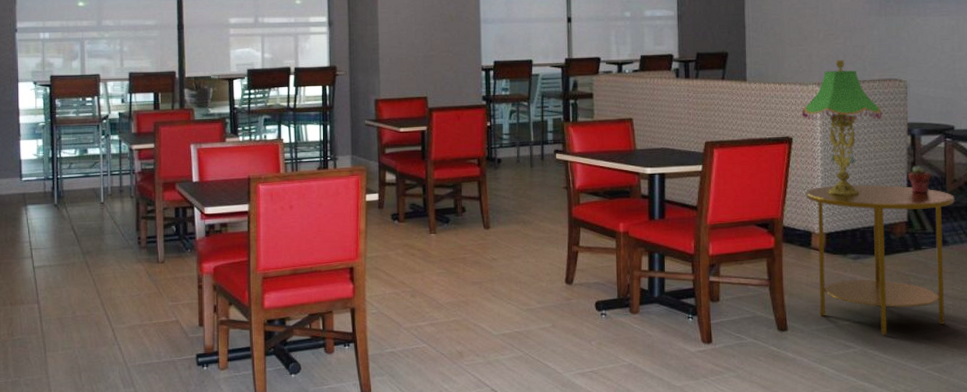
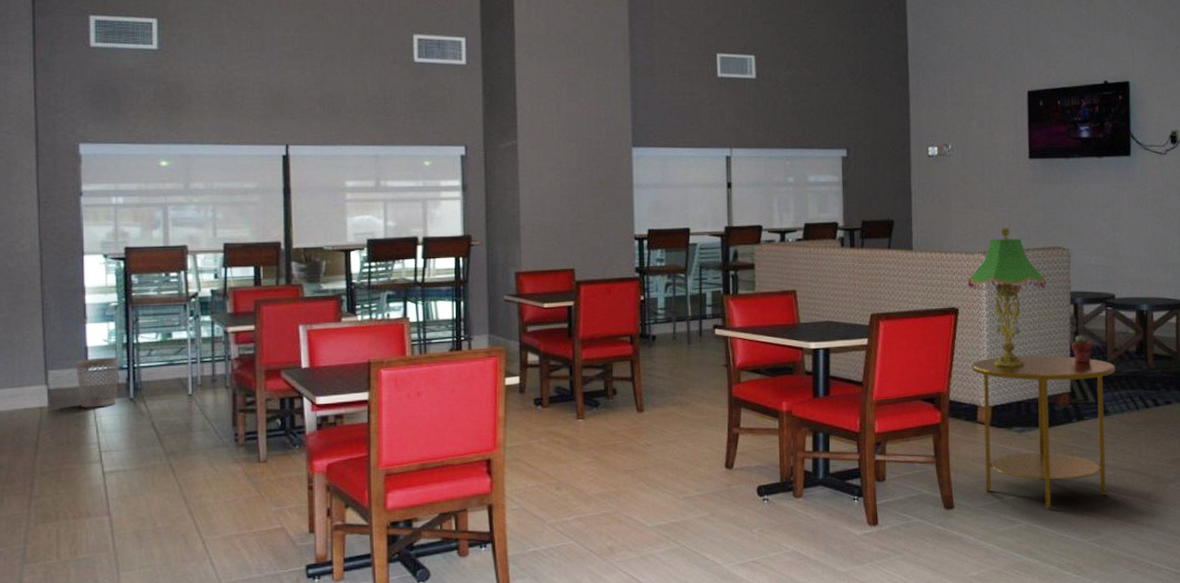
wastebasket: none [12,169,46,212] -> present [75,357,120,408]

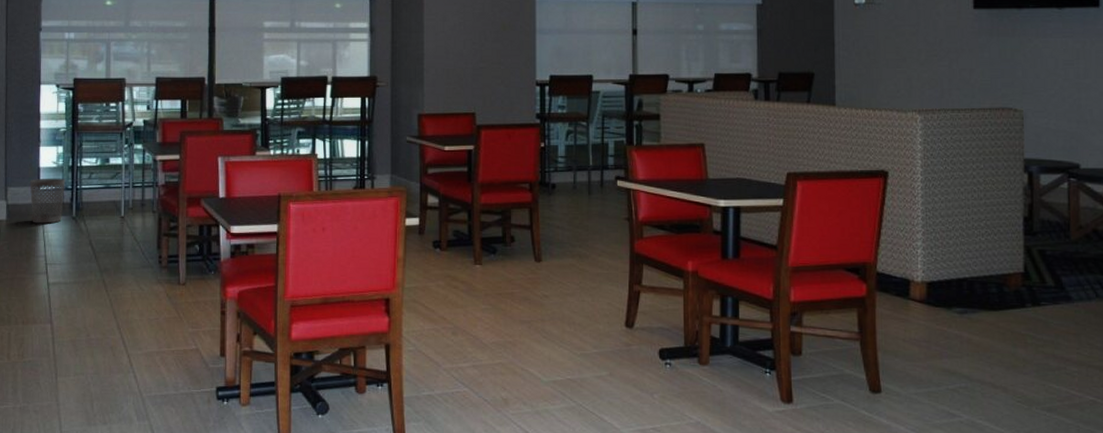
table lamp: present [967,228,1047,368] -> none [899,85,994,241]
side table: present [971,355,1115,509] -> none [903,227,1080,404]
potted succulent: present [1070,334,1094,364] -> none [1024,207,1053,241]

